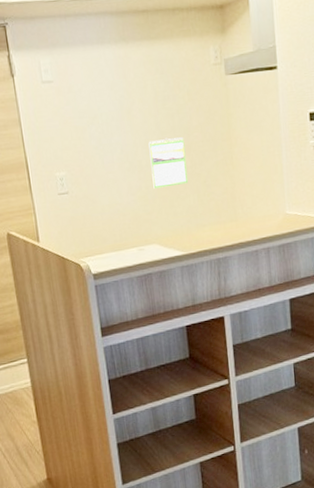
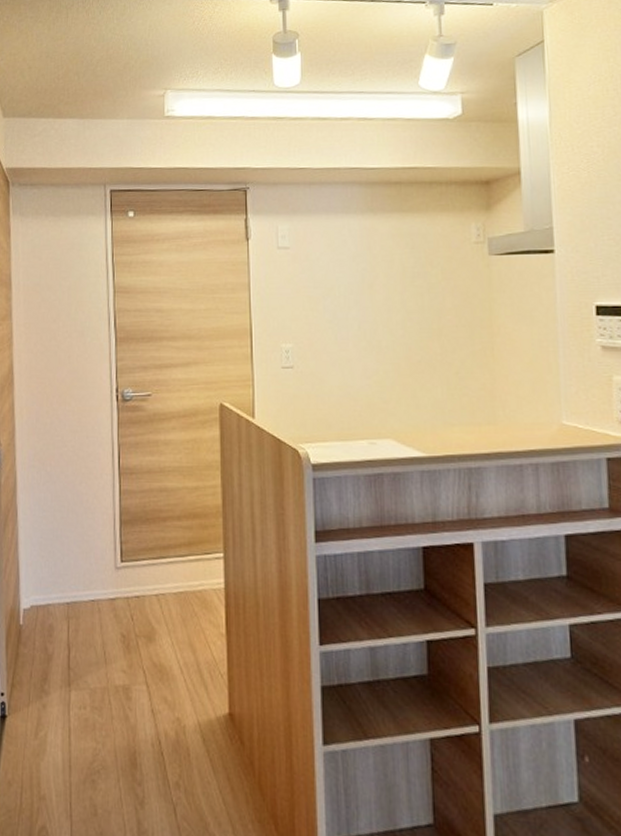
calendar: present [148,137,189,189] -> none [391,318,437,374]

